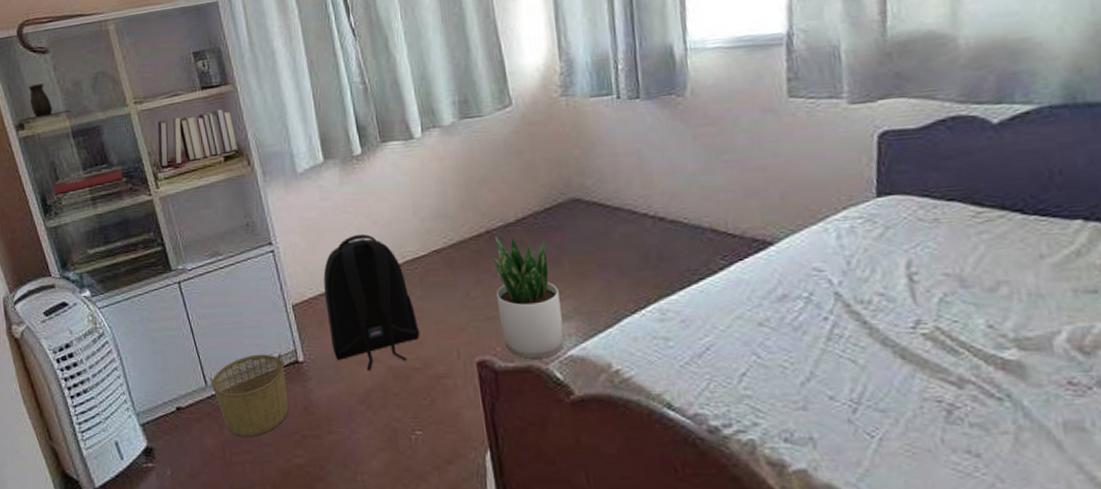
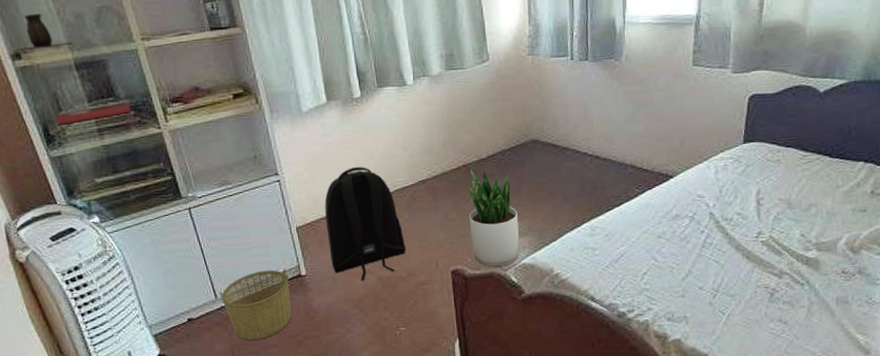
books: present [157,108,237,167] -> none [166,49,246,102]

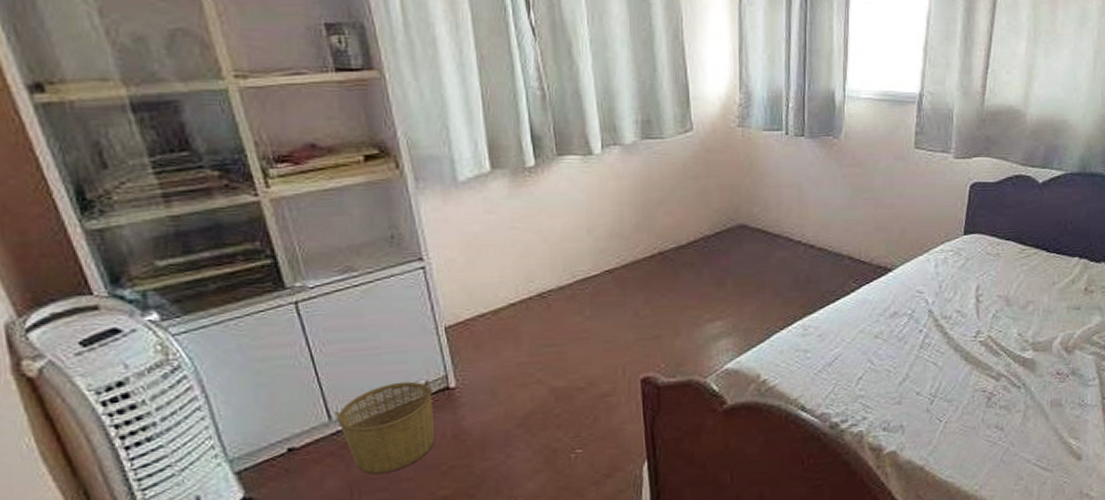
decorative vase: present [14,14,74,52] -> none [33,31,131,82]
decorative box: present [56,99,131,126] -> none [97,155,215,187]
backpack: present [324,167,406,280] -> none [484,252,587,393]
planter: present [467,169,519,267] -> none [662,257,722,374]

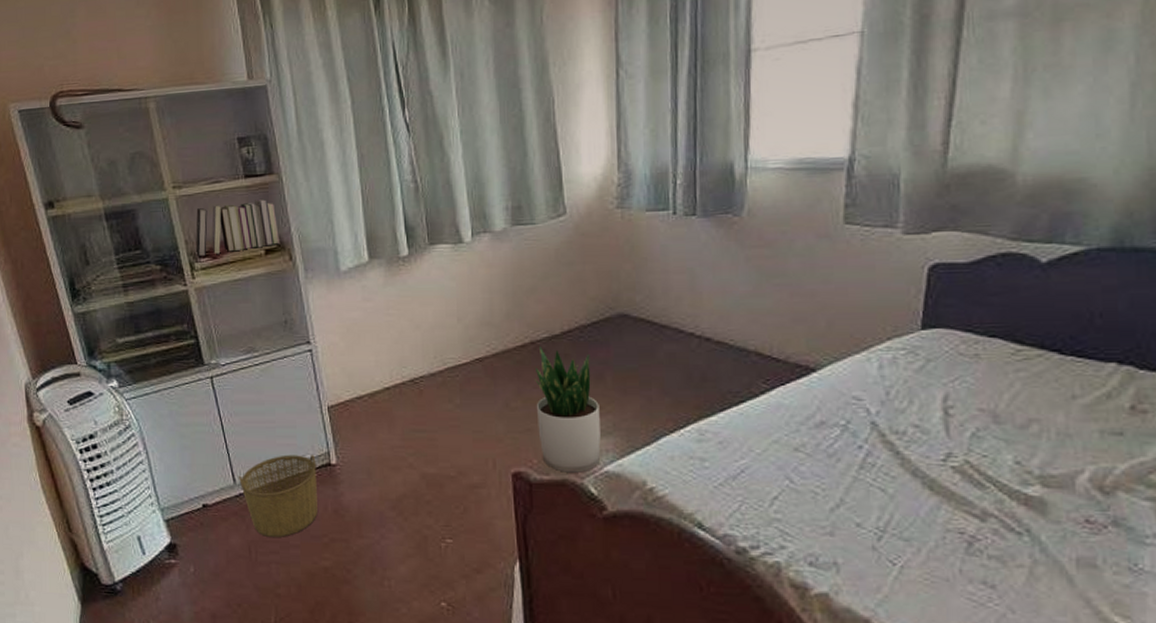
books: none [269,96,382,161] -> present [196,198,279,256]
planter: none [662,257,722,374] -> present [534,347,601,473]

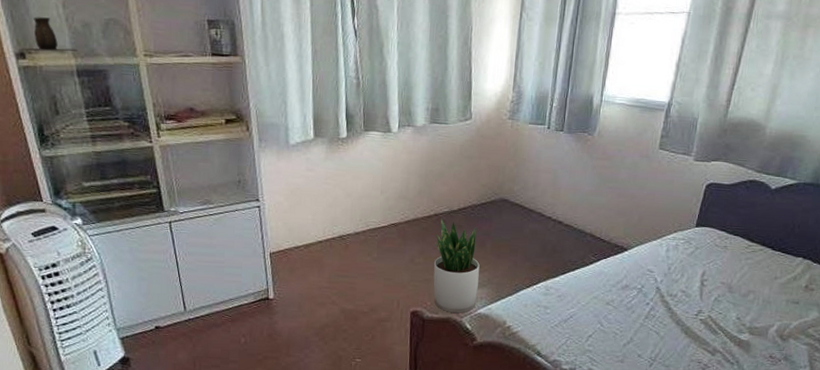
decorative vase: none [47,160,106,200] -> present [19,17,79,52]
books: present [196,198,279,256] -> none [163,75,239,119]
basket: present [239,454,318,537] -> none [189,289,257,354]

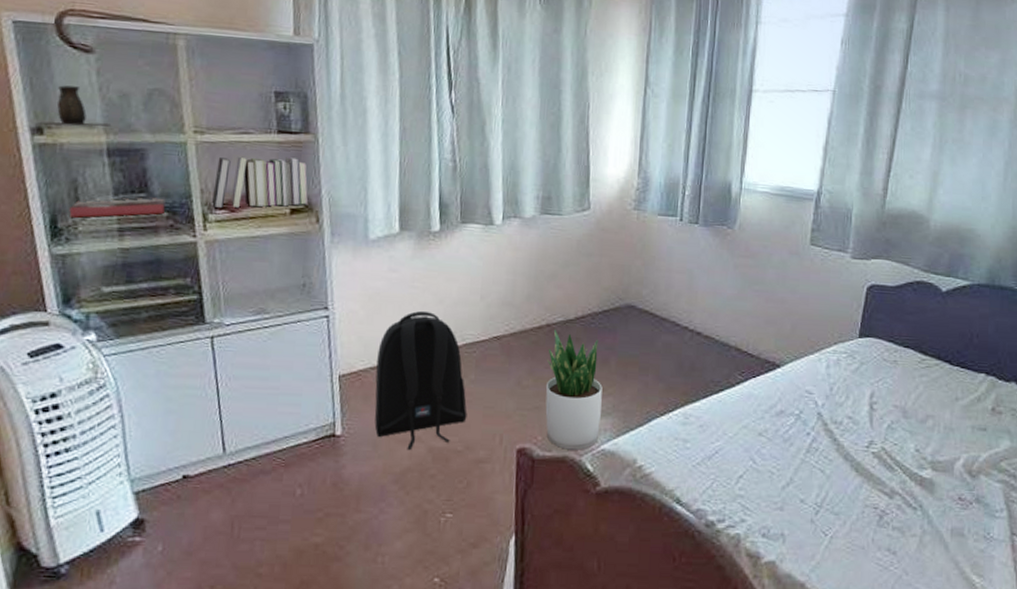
decorative box: none [52,110,126,128] -> present [69,197,166,219]
books: none [163,75,239,119] -> present [212,156,308,208]
backpack: none [298,203,371,310] -> present [374,311,468,449]

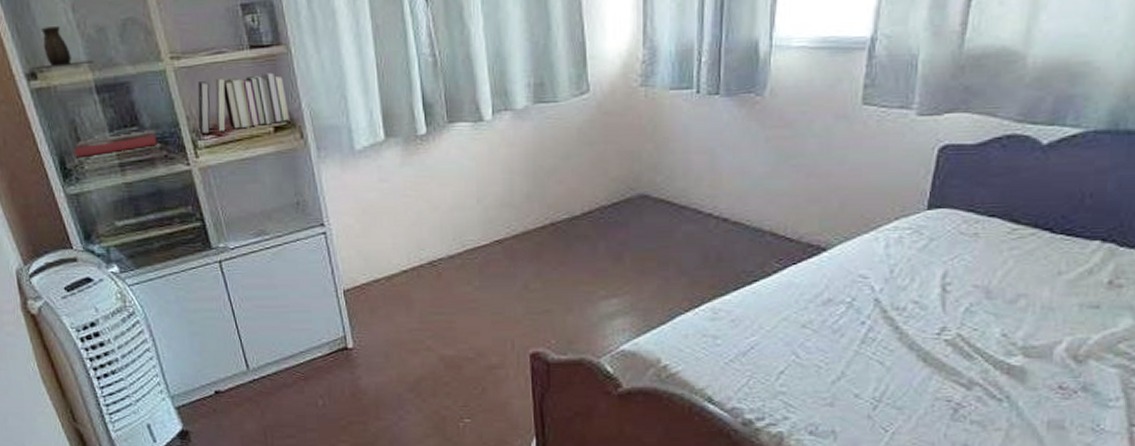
backpack: present [374,311,468,449] -> none [378,220,475,359]
planter: present [545,329,603,450] -> none [554,228,618,352]

